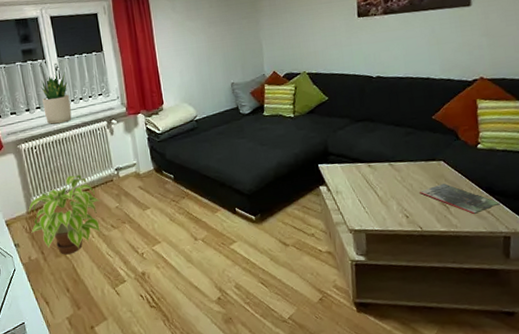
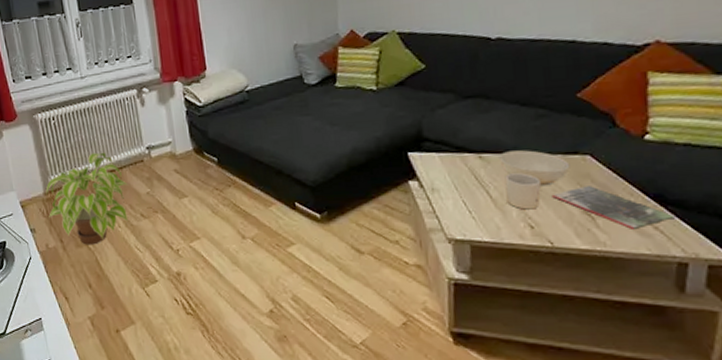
planter: present [40,72,72,125] -> none [58,28,96,92]
bowl: none [382,159,431,185] -> present [499,150,570,185]
mug: none [387,176,412,204] -> present [504,173,542,210]

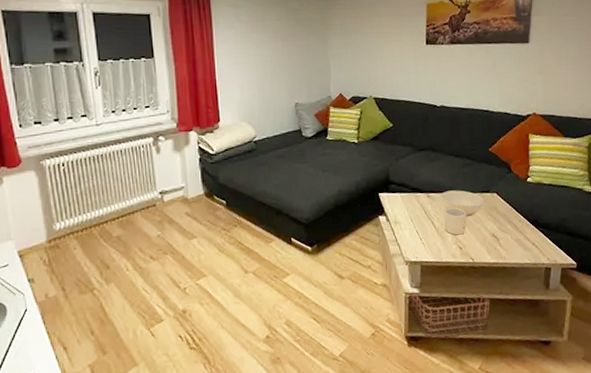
plant: present [45,152,128,245] -> none [49,197,139,291]
basket: none [452,281,581,340] -> present [407,294,490,338]
magazine: present [552,186,675,229] -> none [473,215,544,246]

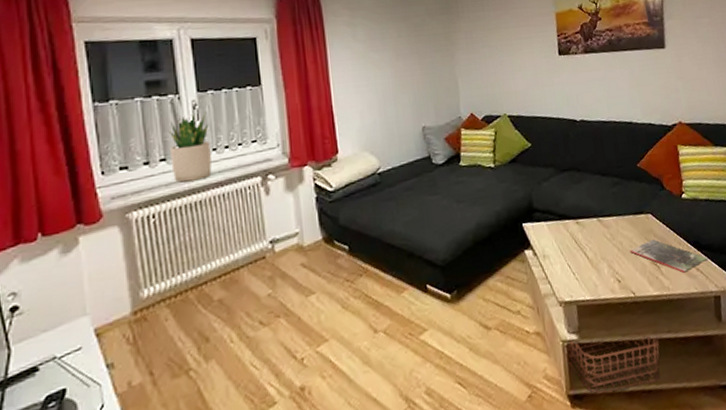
planter: none [74,77,111,138] -> present [168,111,212,183]
bowl: present [440,190,485,216] -> none [590,213,639,243]
mug: present [444,207,467,235] -> none [596,233,623,267]
magazine: none [473,215,544,246] -> present [630,239,708,273]

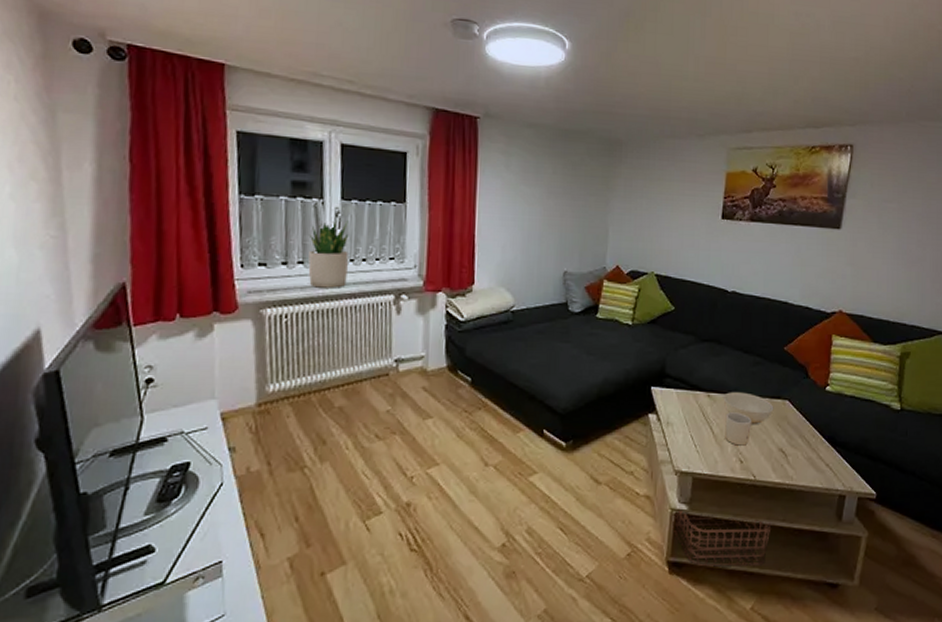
bowl: none [590,213,639,243] -> present [723,392,774,424]
mug: none [596,233,623,267] -> present [725,412,752,446]
magazine: present [630,239,708,273] -> none [759,427,840,466]

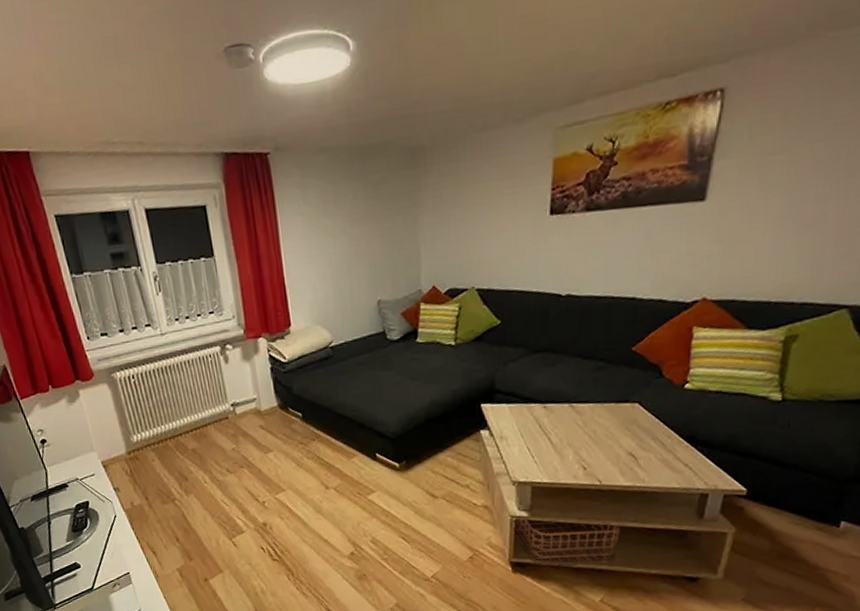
planter: present [308,218,349,288] -> none [135,282,177,349]
bowl: present [723,392,774,424] -> none [561,399,621,431]
mug: present [725,412,752,446] -> none [565,420,596,453]

